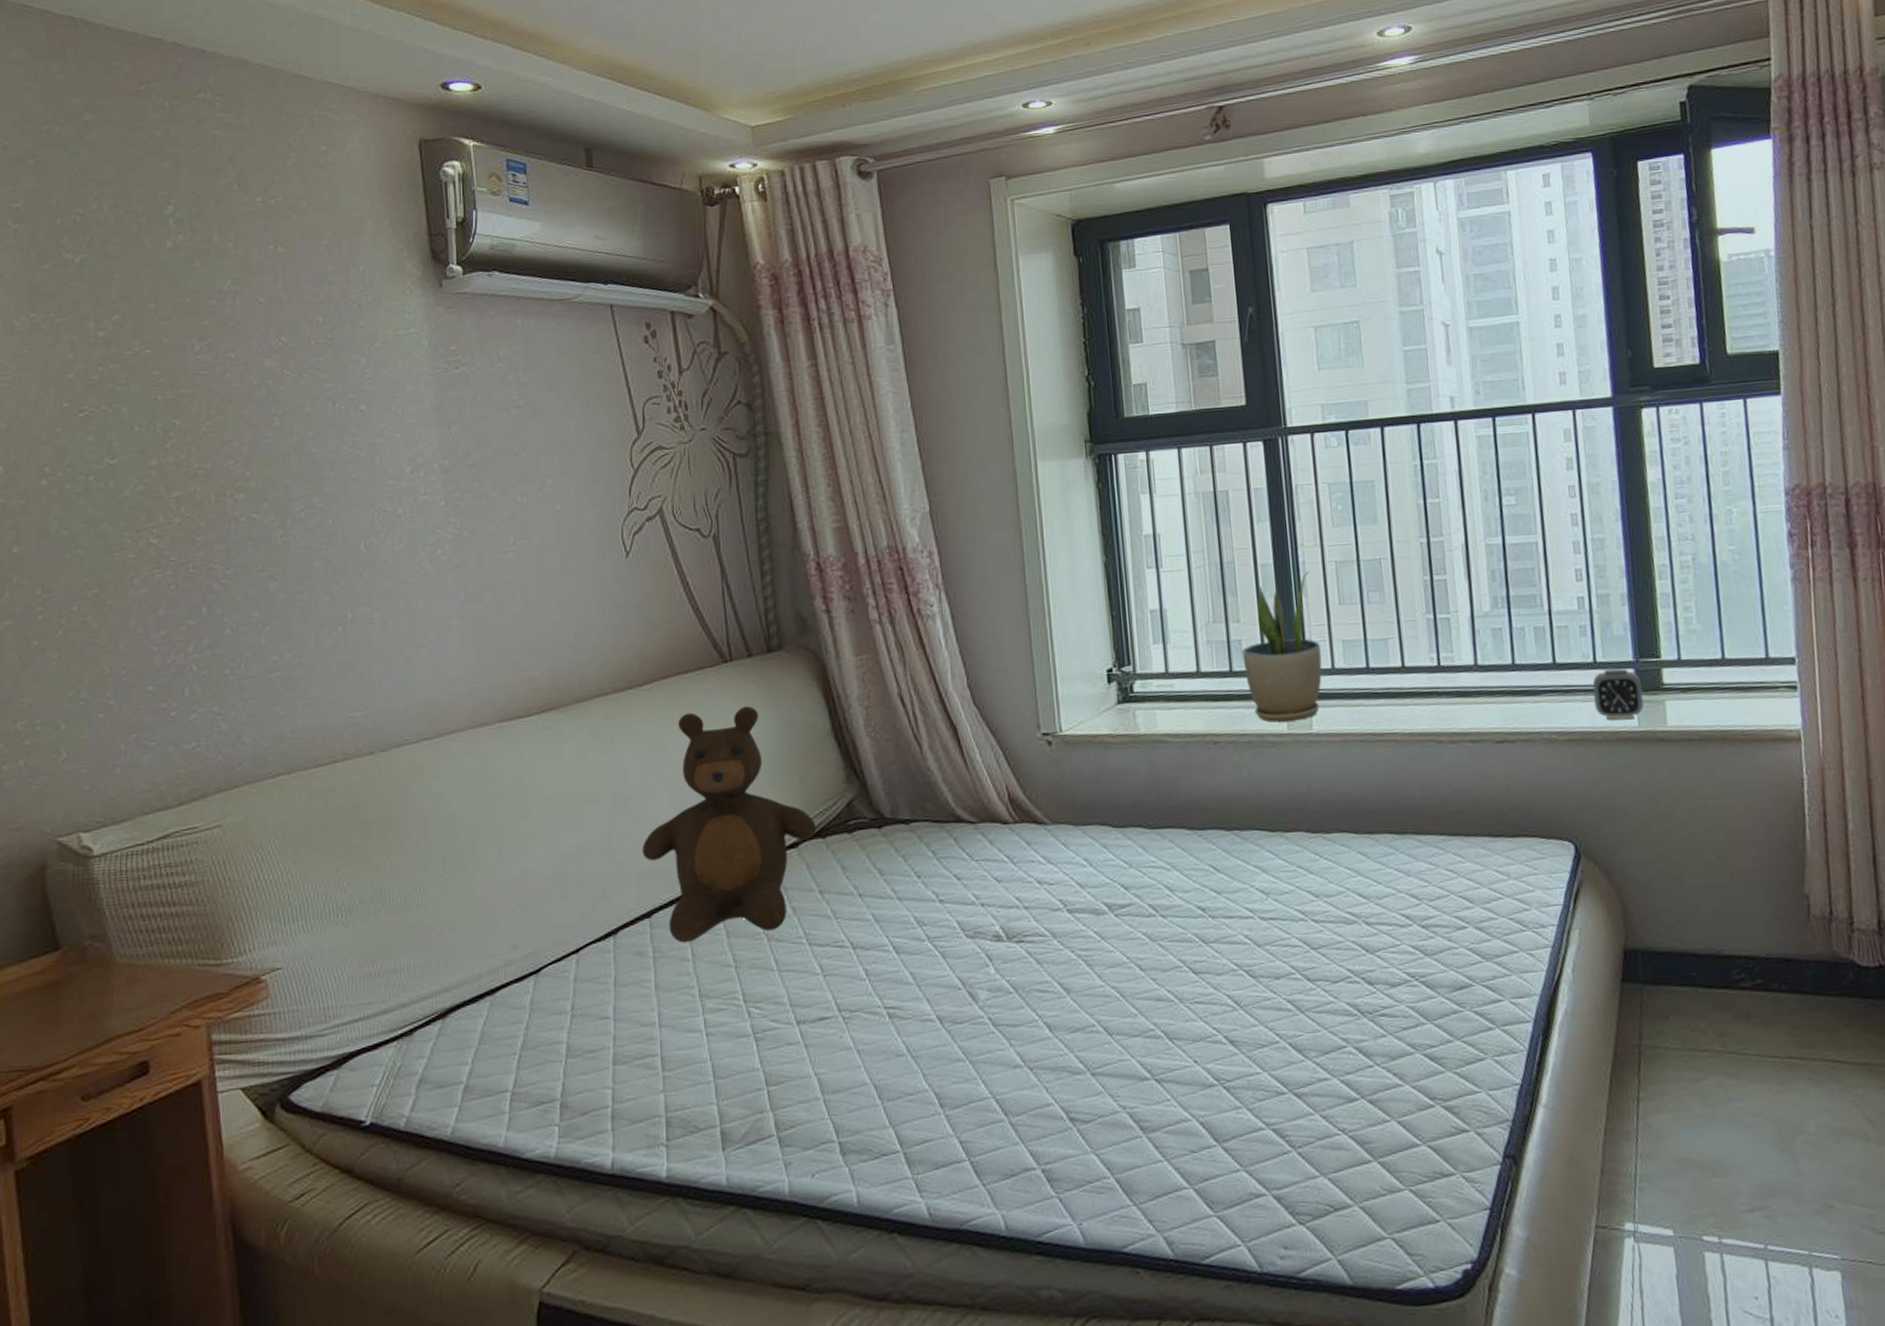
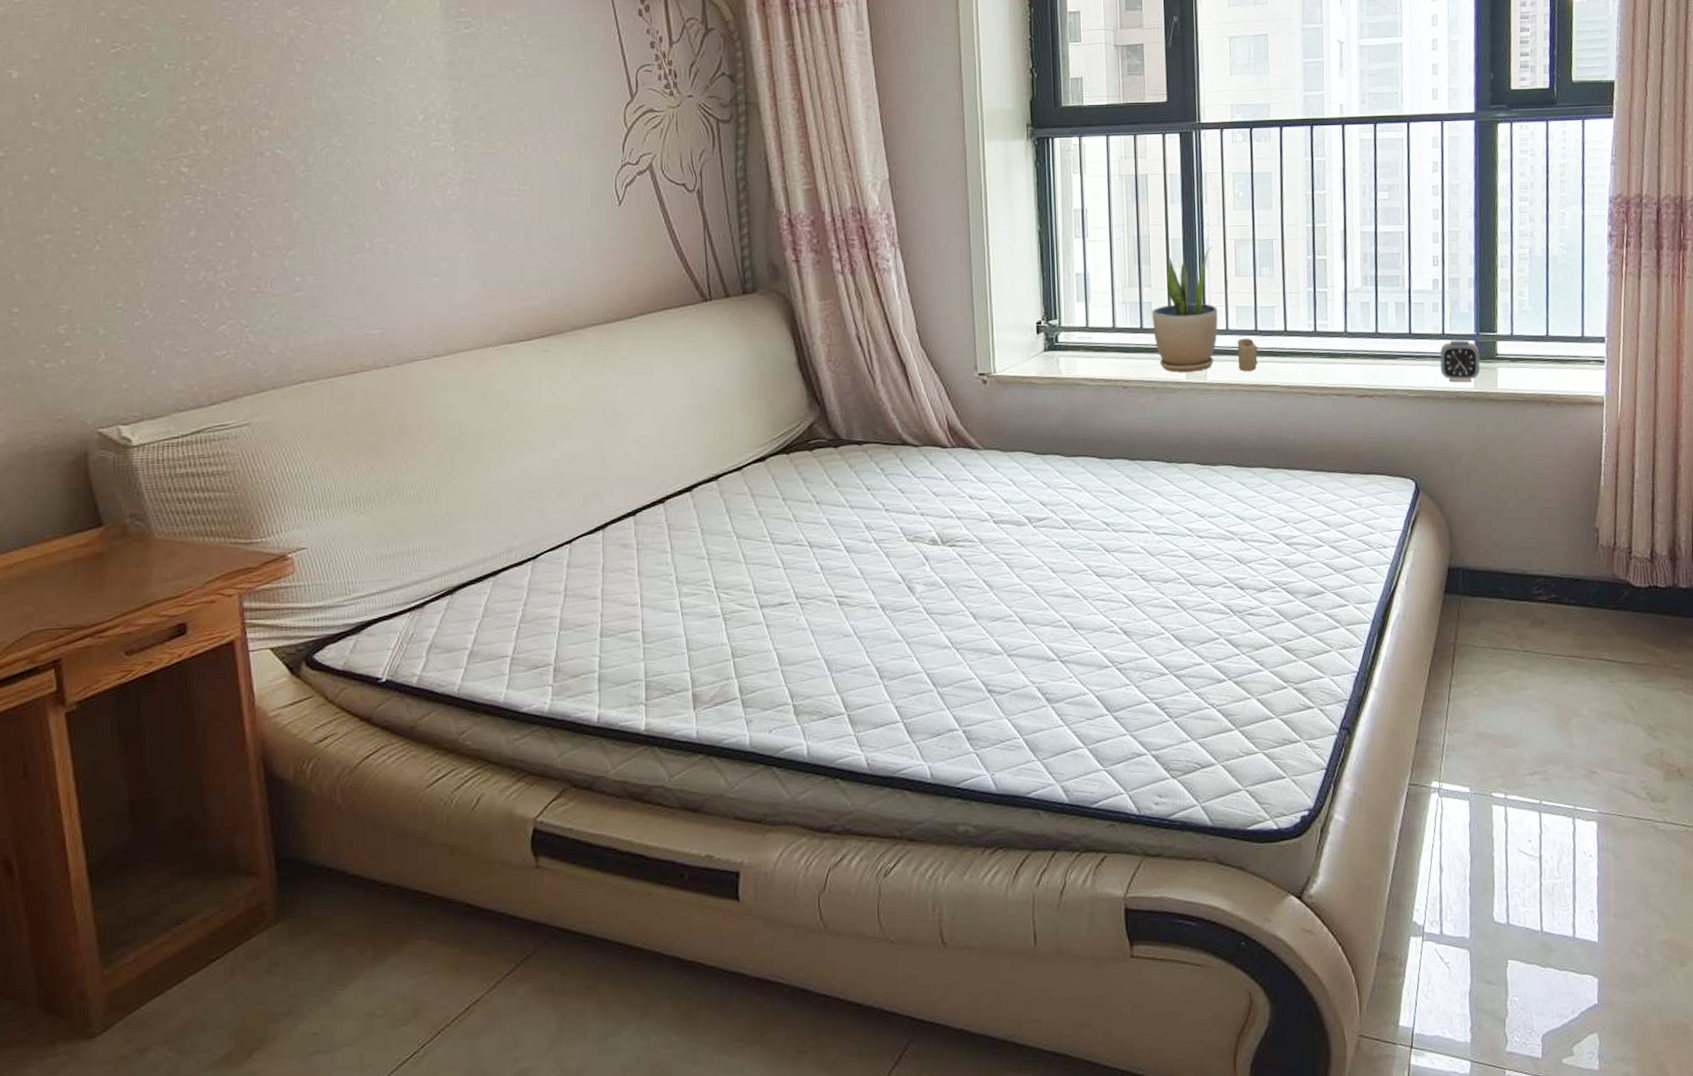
teddy bear: present [642,706,816,943] -> none [628,340,781,538]
candle: none [1346,677,1373,718] -> present [1237,338,1258,371]

